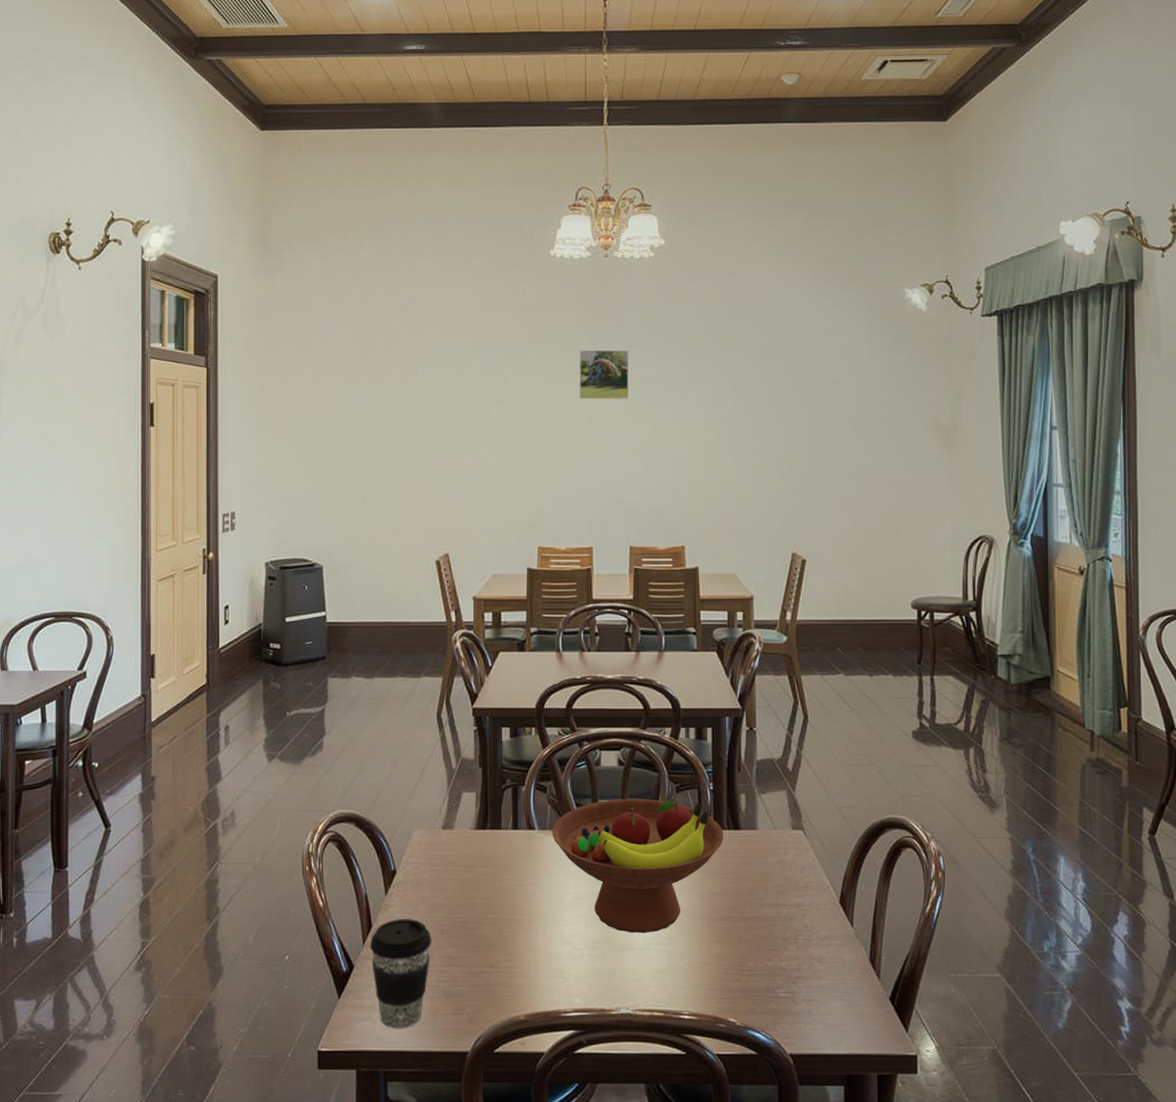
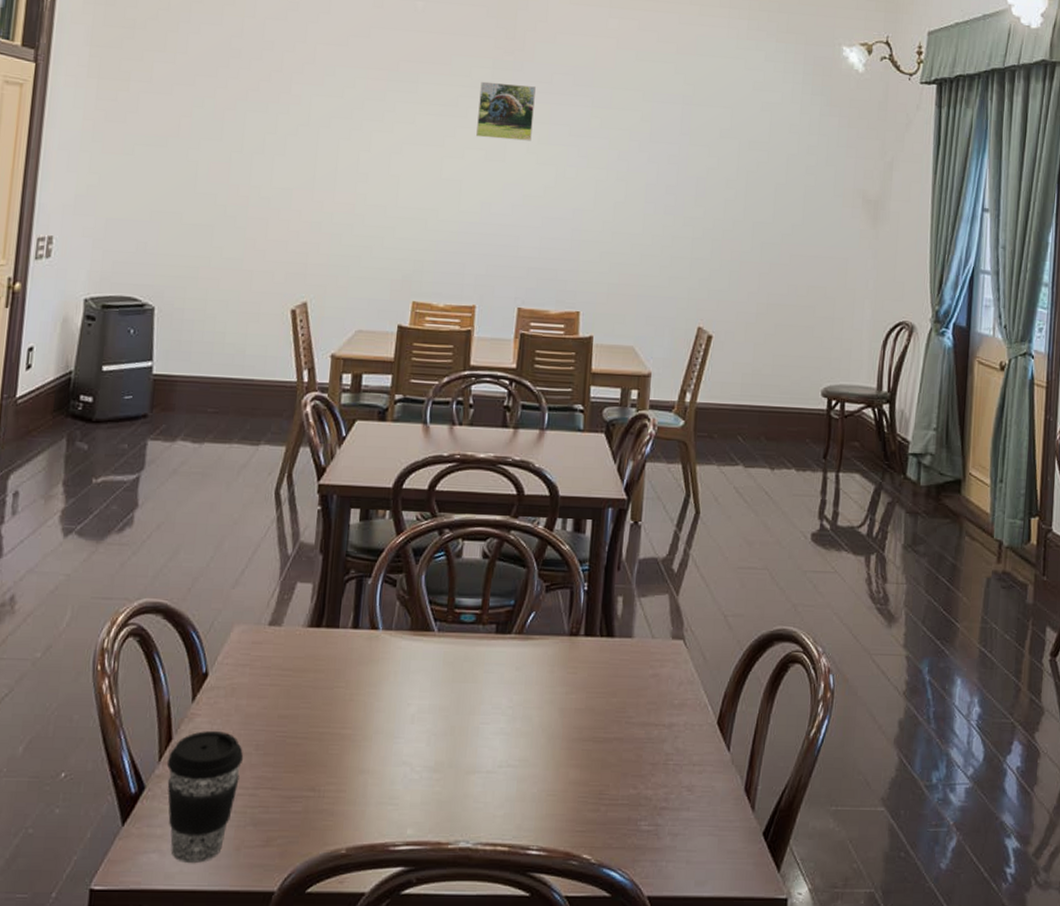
fruit bowl: present [552,798,724,933] -> none [398,596,595,754]

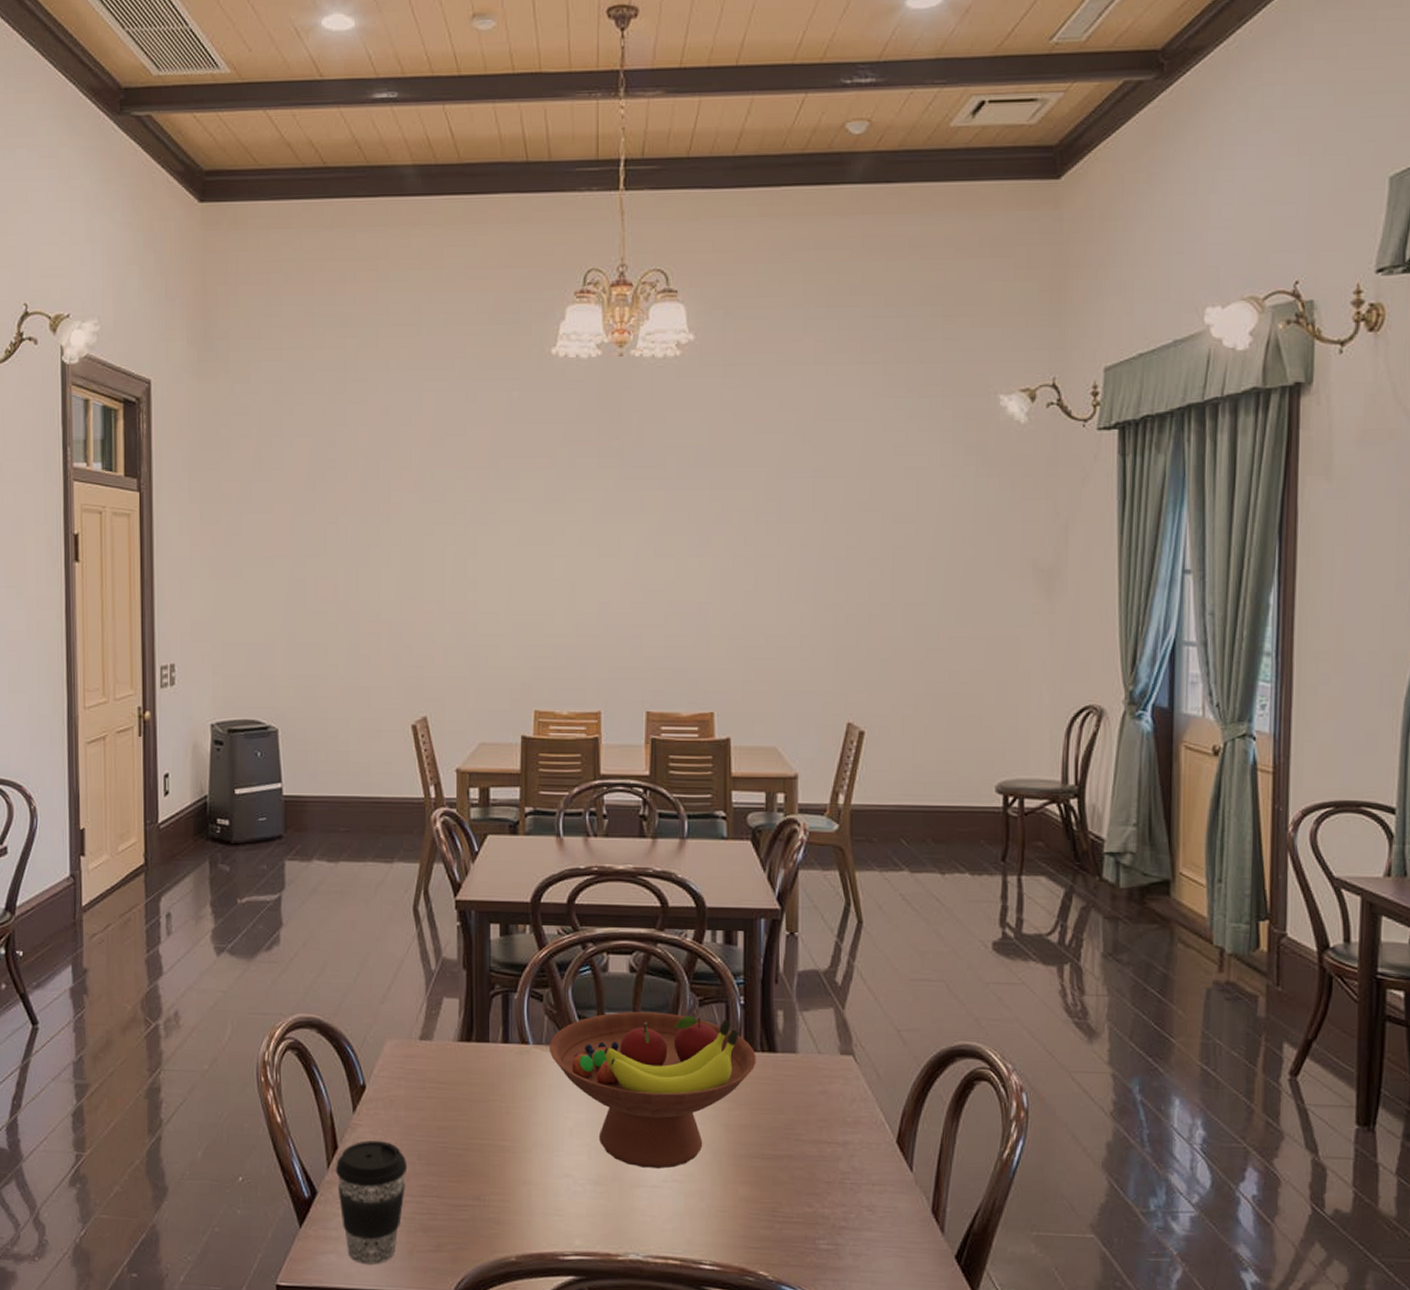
fruit bowl: none [398,596,595,754] -> present [550,1011,756,1169]
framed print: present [476,81,536,141] -> none [587,471,647,532]

